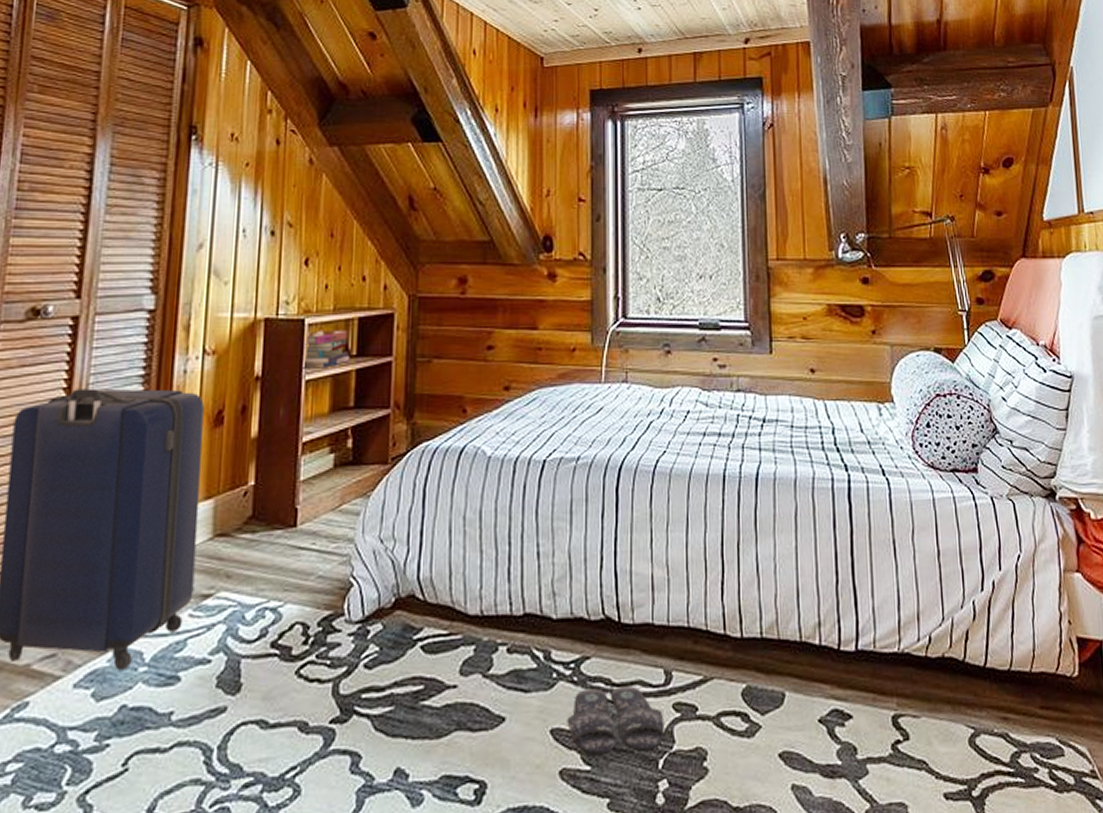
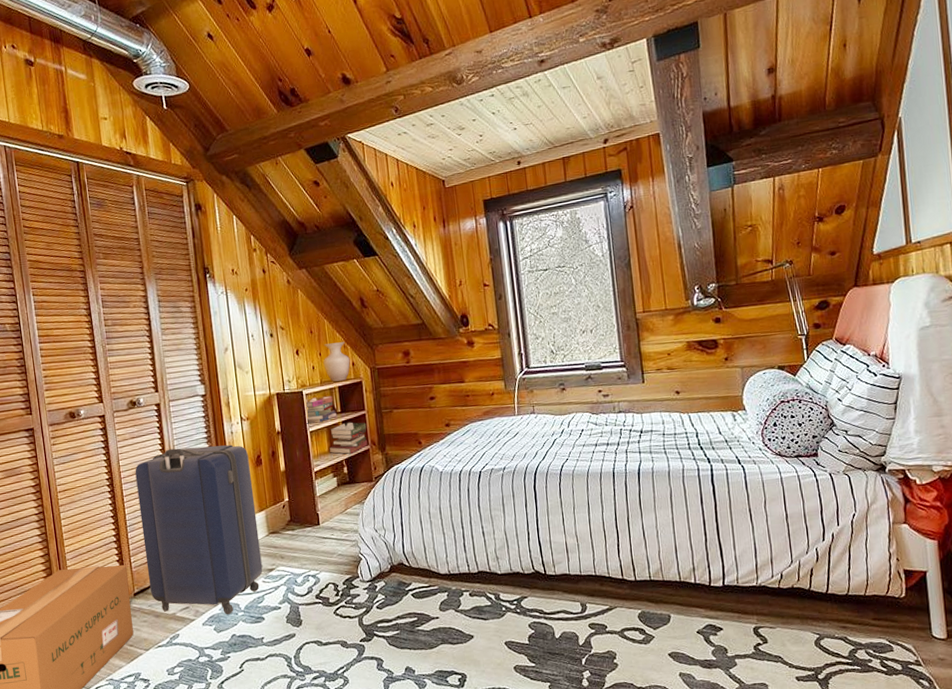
books: none [331,371,391,421] -> present [330,422,368,455]
vase: none [342,254,382,310] -> present [323,342,351,382]
slippers: present [567,686,665,755] -> none [515,614,585,657]

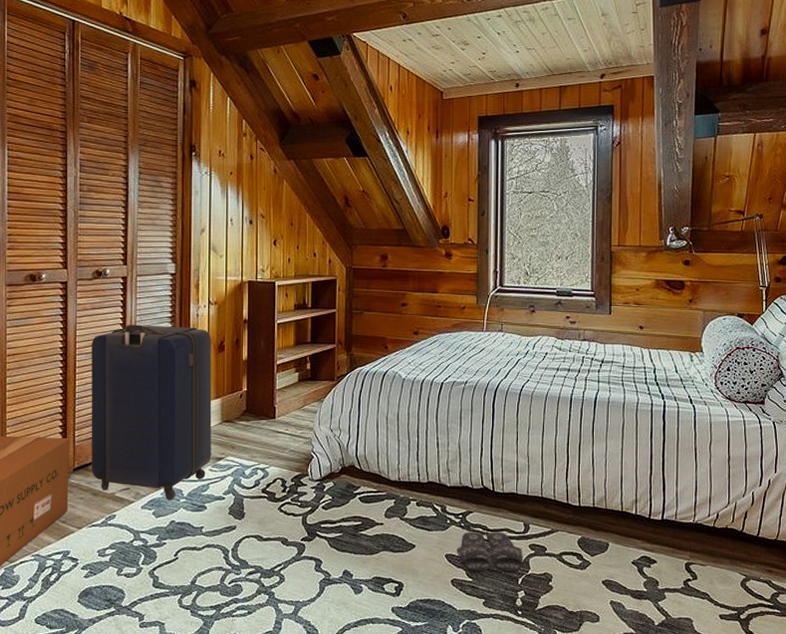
books: present [304,396,337,423] -> none [275,290,307,316]
vase: present [323,342,351,382] -> none [300,238,327,276]
books: present [330,422,368,455] -> none [295,318,335,351]
slippers: none [515,614,585,657] -> present [456,531,523,572]

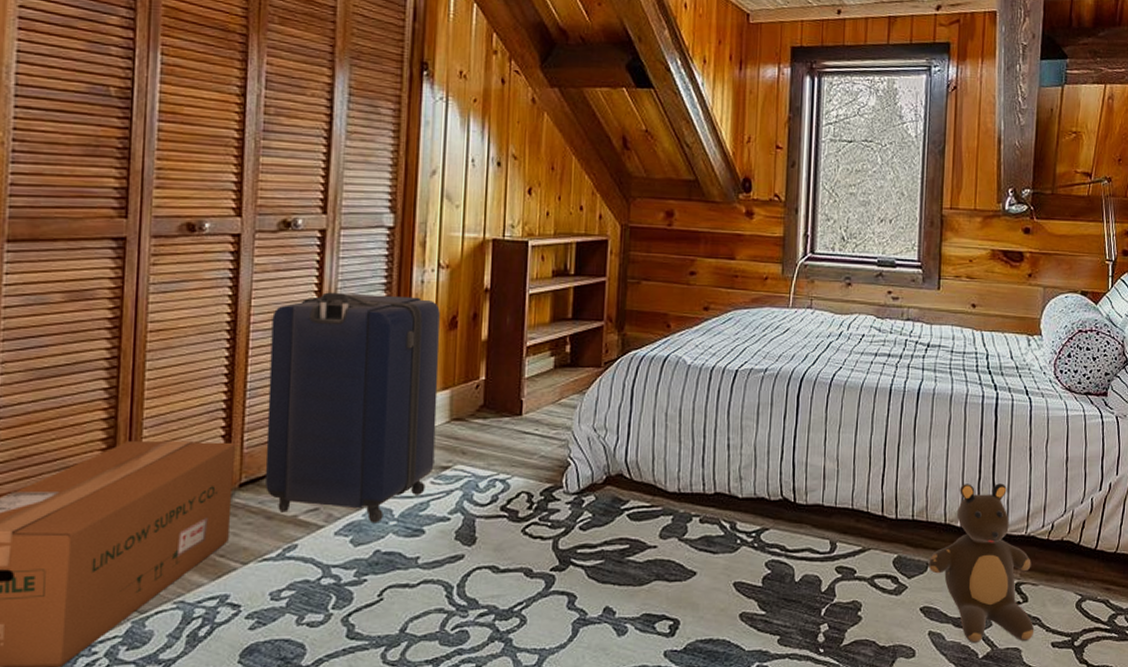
slippers: present [456,531,523,572] -> none [747,552,828,603]
teddy bear: none [608,478,704,613] -> present [928,483,1035,644]

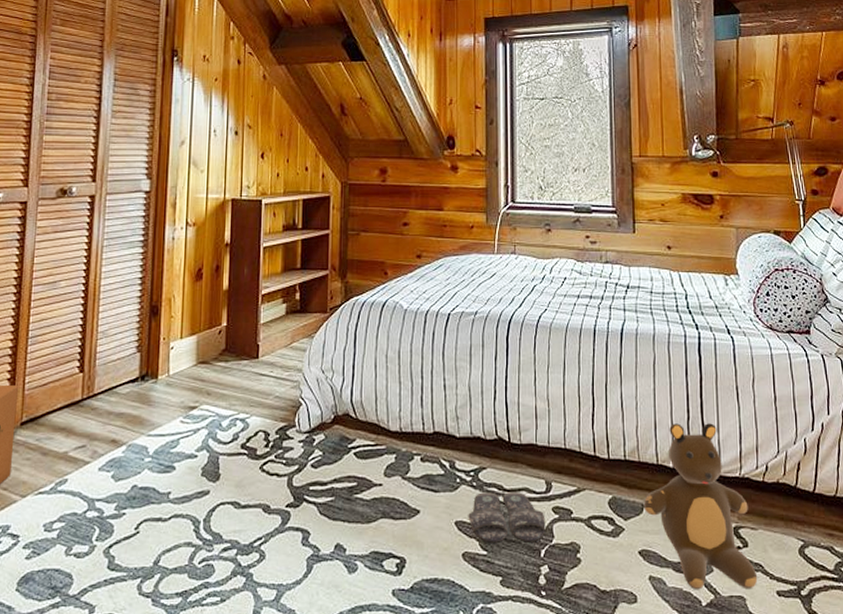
suitcase: present [264,292,440,524] -> none [41,250,188,460]
slippers: none [747,552,828,603] -> present [468,492,546,543]

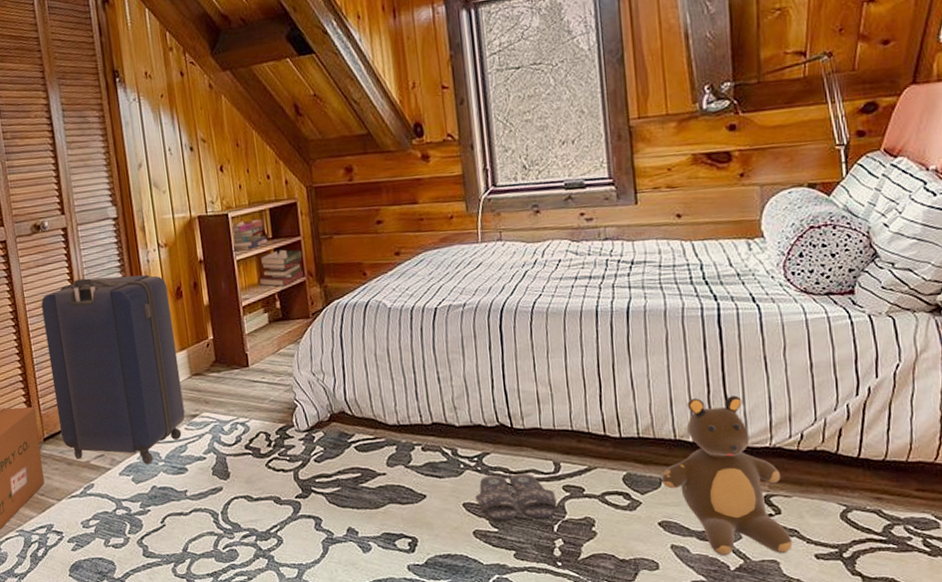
suitcase: none [41,250,188,460] -> present [41,275,185,465]
books: none [261,208,297,238] -> present [229,219,268,251]
books: none [283,241,329,279] -> present [260,249,304,287]

